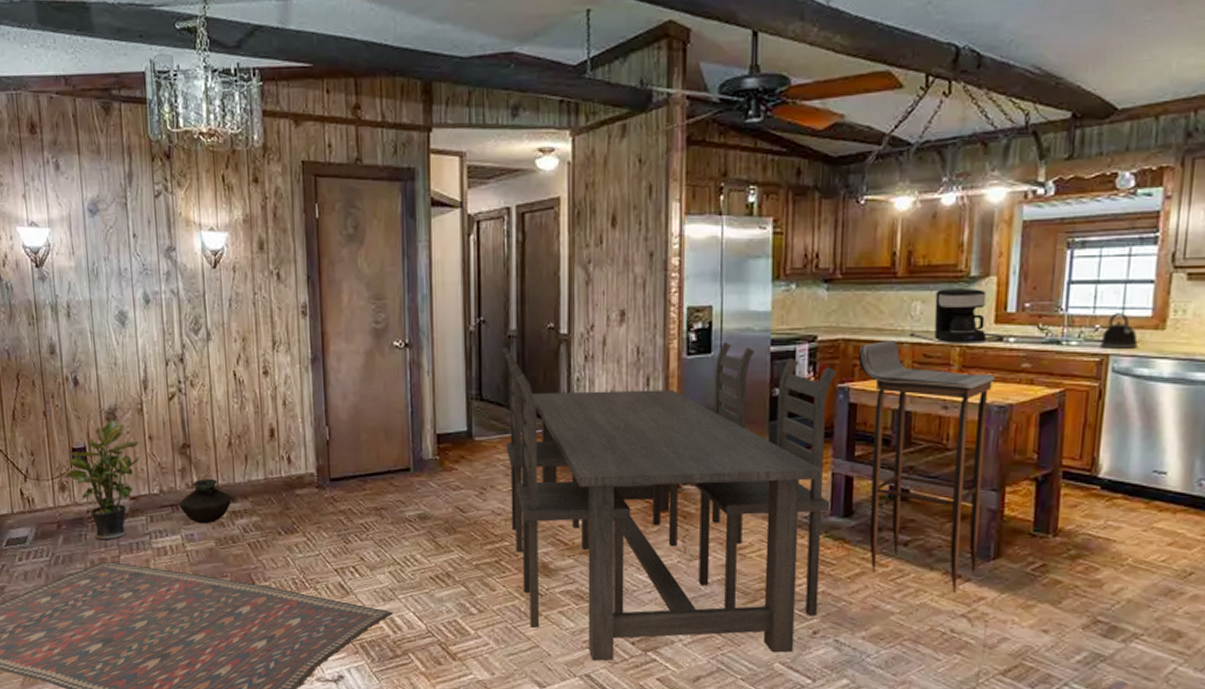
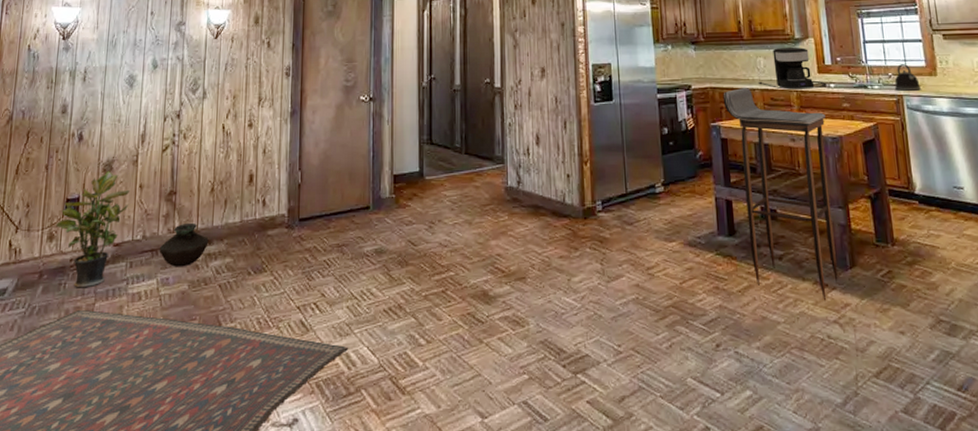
dining set: present [501,341,837,661] -> none [448,91,718,387]

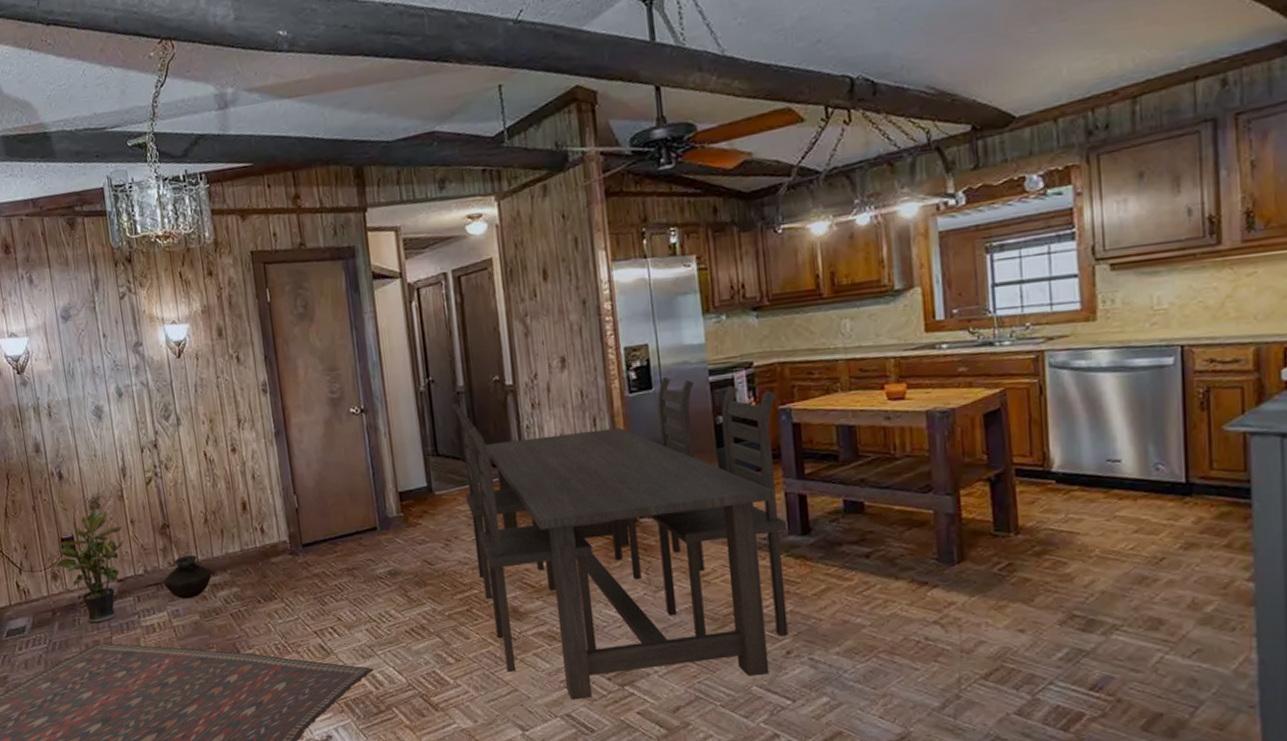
dining set: none [448,91,718,387] -> present [452,376,789,700]
bar stool: present [723,87,838,301] -> none [794,358,941,601]
coffee maker: present [758,48,826,90] -> none [842,300,936,357]
kettle: present [894,64,921,92] -> none [1033,309,1071,346]

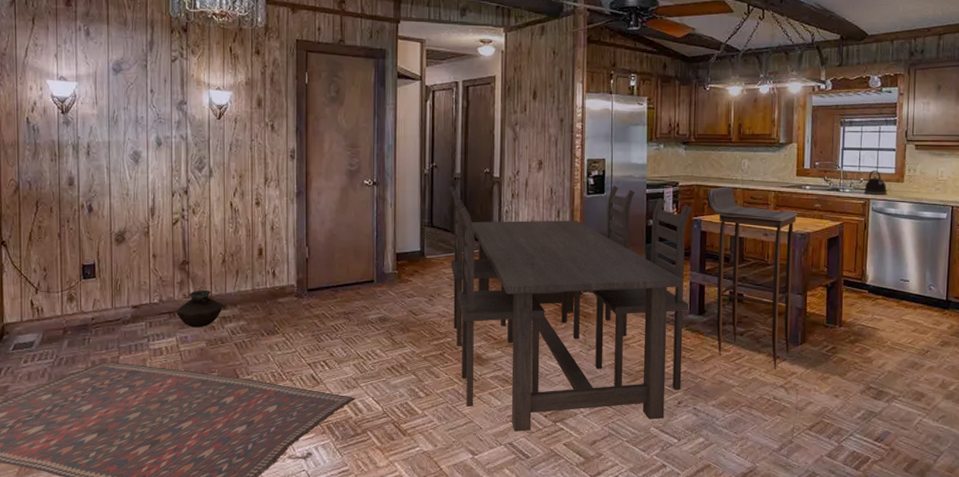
potted plant: present [57,508,124,624] -> none [75,241,144,343]
bar stool: none [794,358,941,601] -> present [706,185,798,370]
kettle: none [1033,309,1071,346] -> present [864,171,887,196]

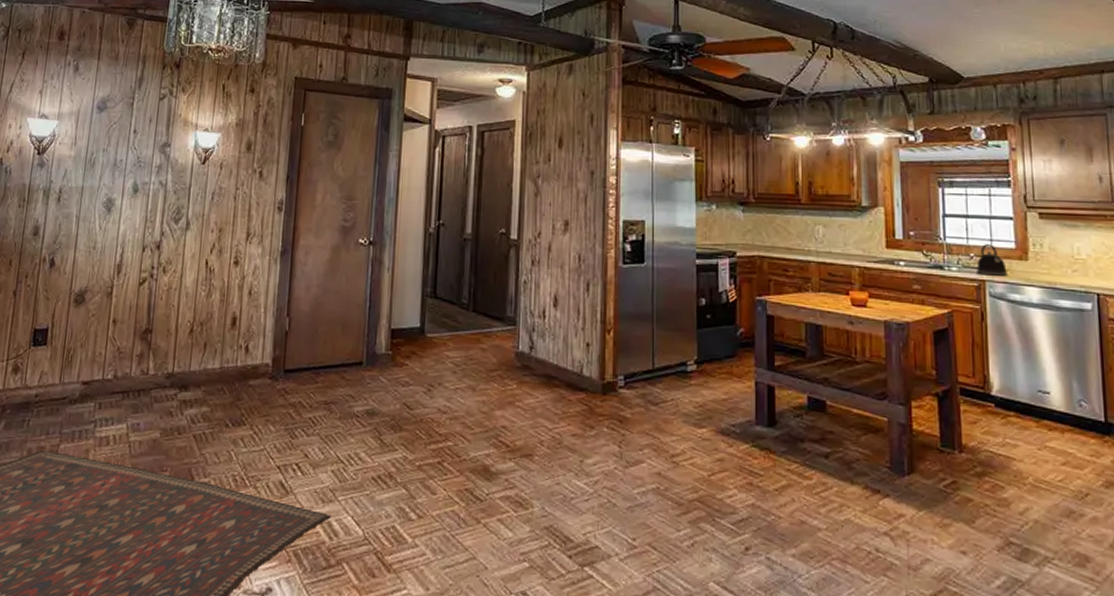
vase: present [176,290,223,328] -> none [130,365,185,413]
dining set: present [449,185,692,432] -> none [455,248,756,576]
bar stool: present [706,185,798,370] -> none [772,258,893,509]

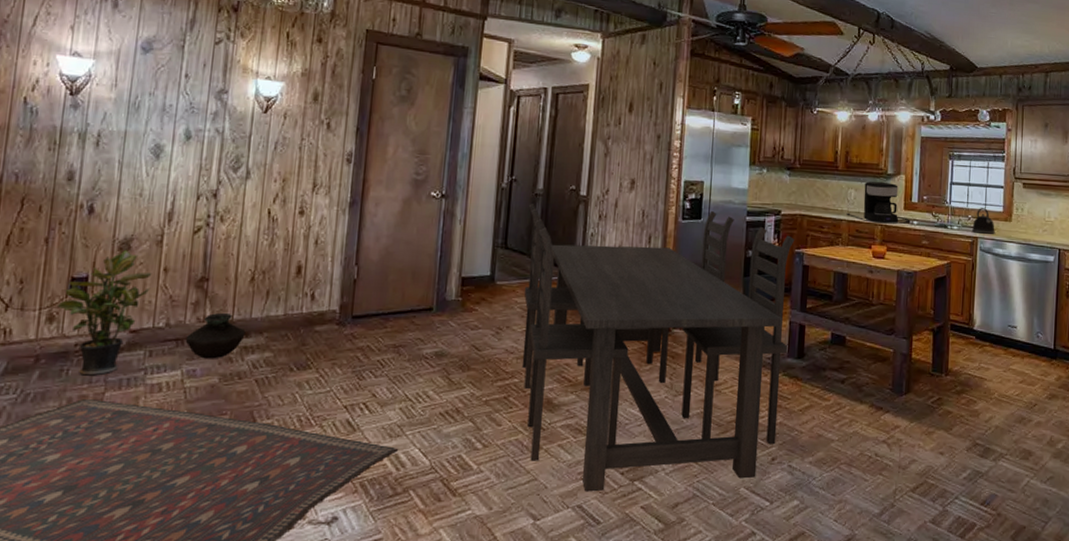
potted plant: none [22,302,103,428] -> present [58,250,152,376]
vase: none [130,365,185,413] -> present [185,313,246,359]
dining set: none [455,248,756,576] -> present [522,203,795,492]
coffee maker: none [814,216,894,266] -> present [846,181,910,225]

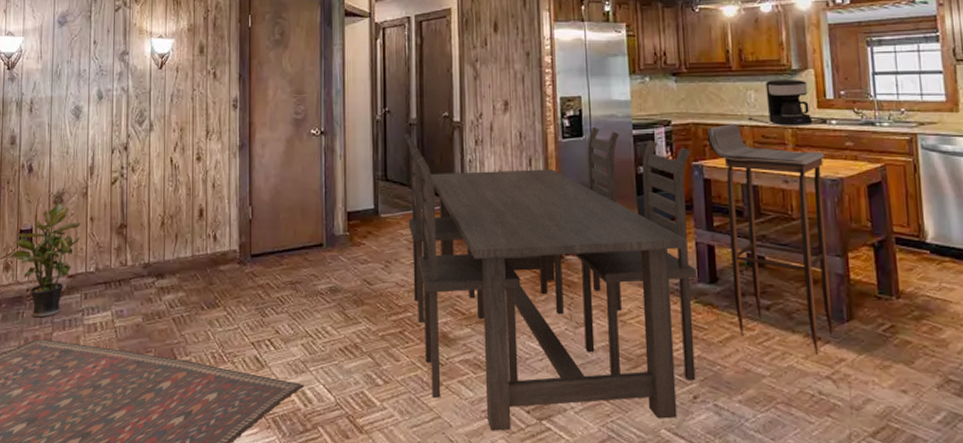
vase: present [185,313,246,359] -> none [112,257,161,300]
bar stool: none [810,217,904,423] -> present [707,123,833,355]
kettle: present [972,208,995,235] -> none [908,99,939,130]

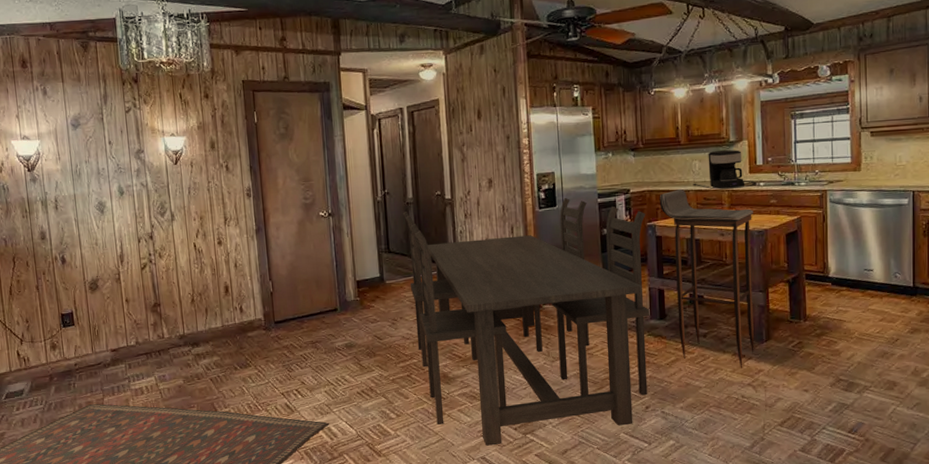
potted plant: present [11,203,81,318] -> none [56,289,119,387]

